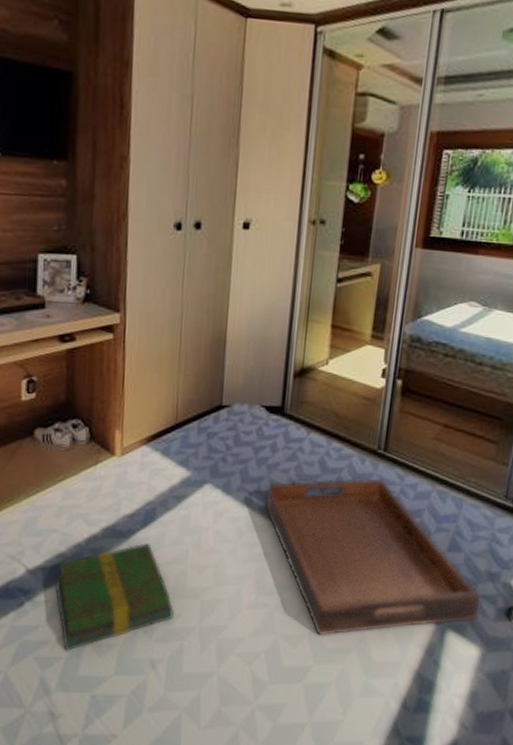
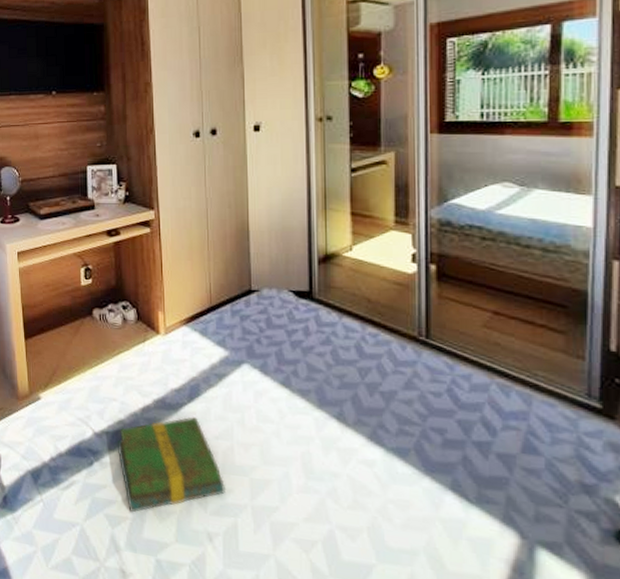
serving tray: present [265,478,480,636] -> none [304,365,576,541]

